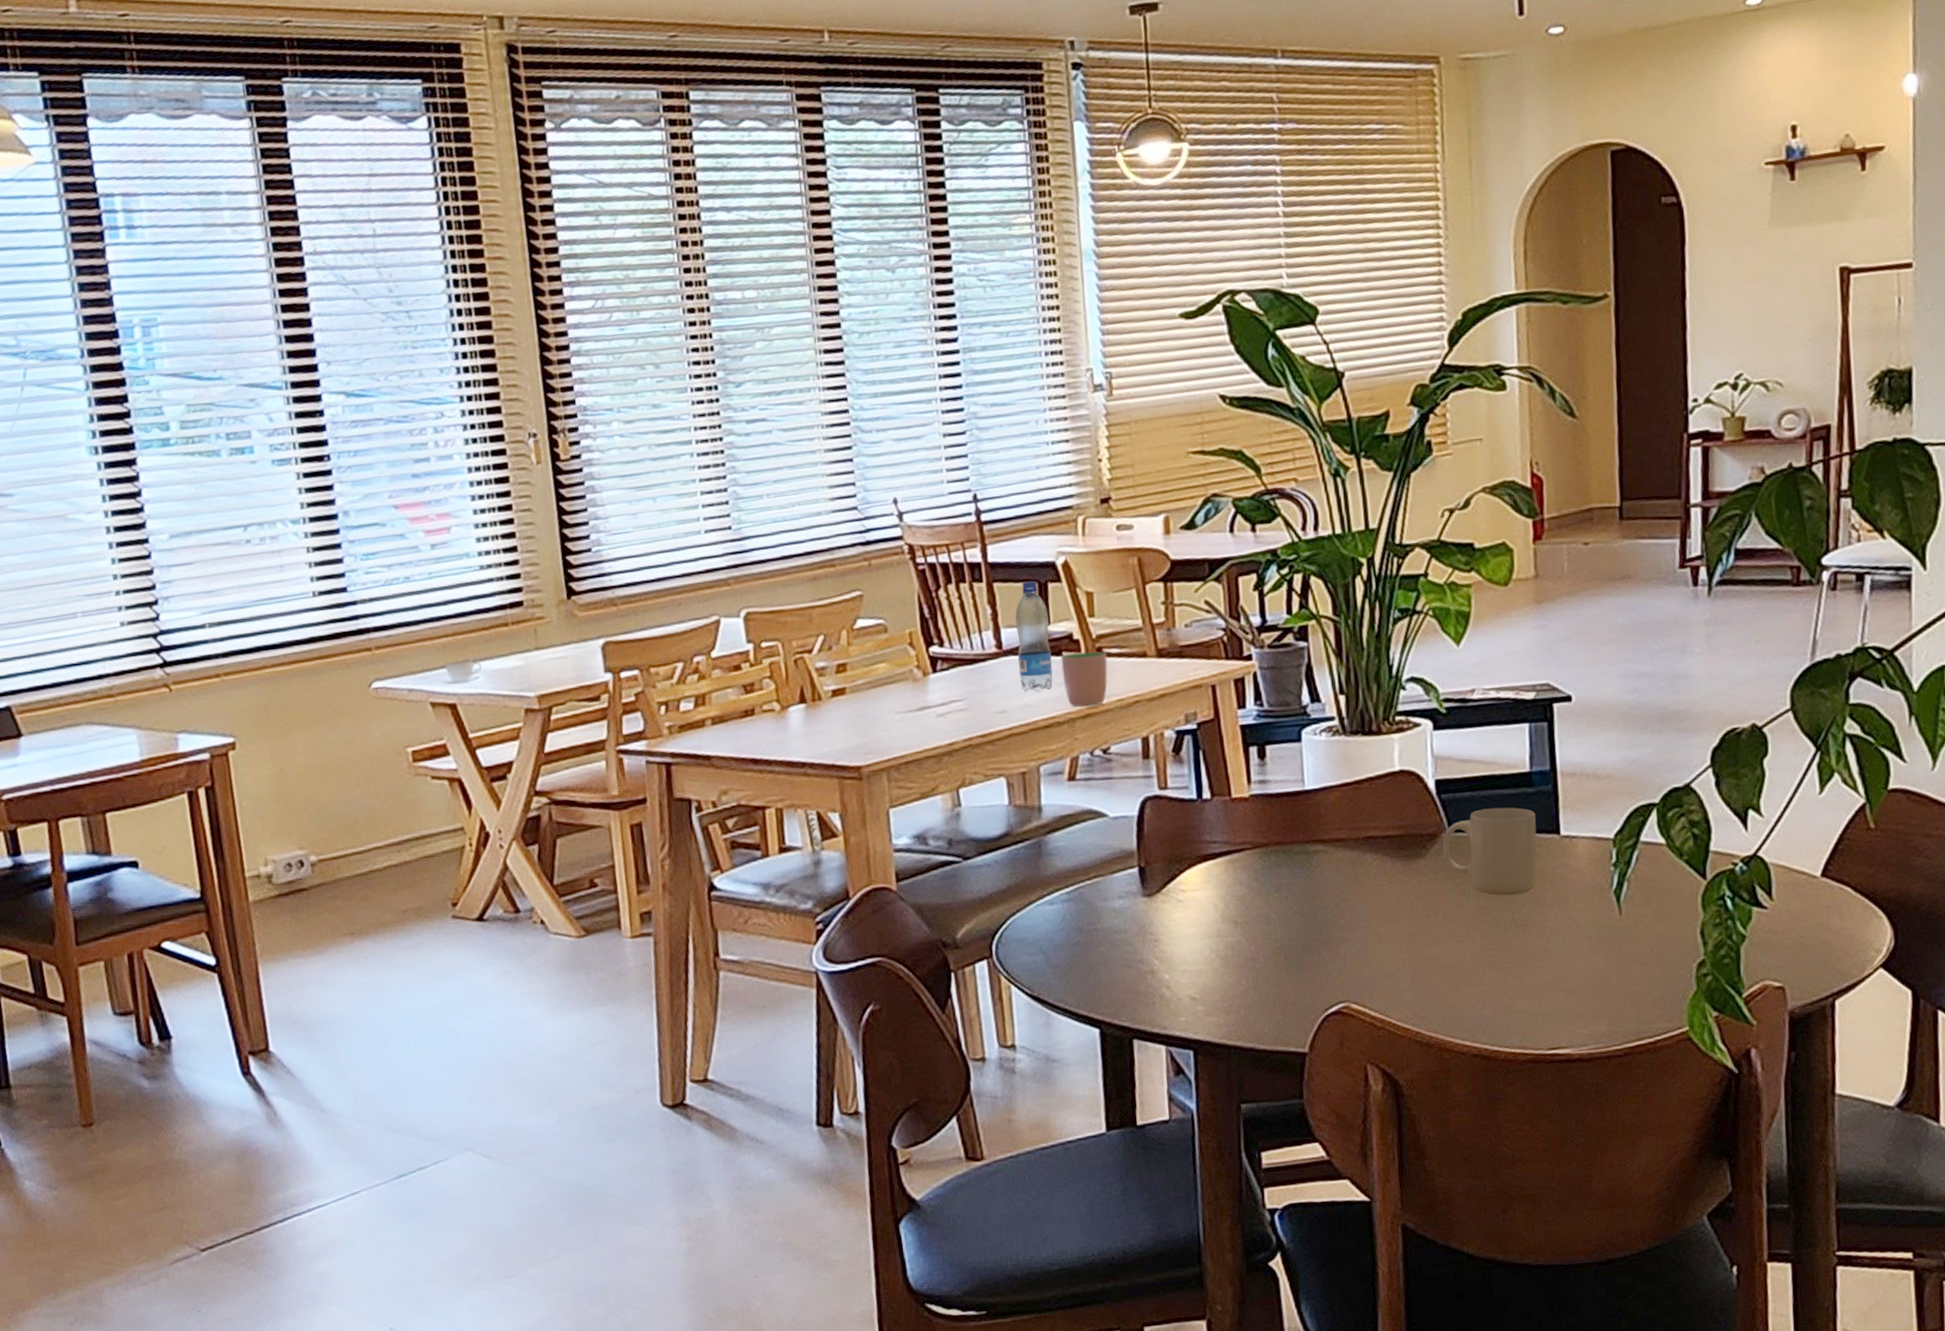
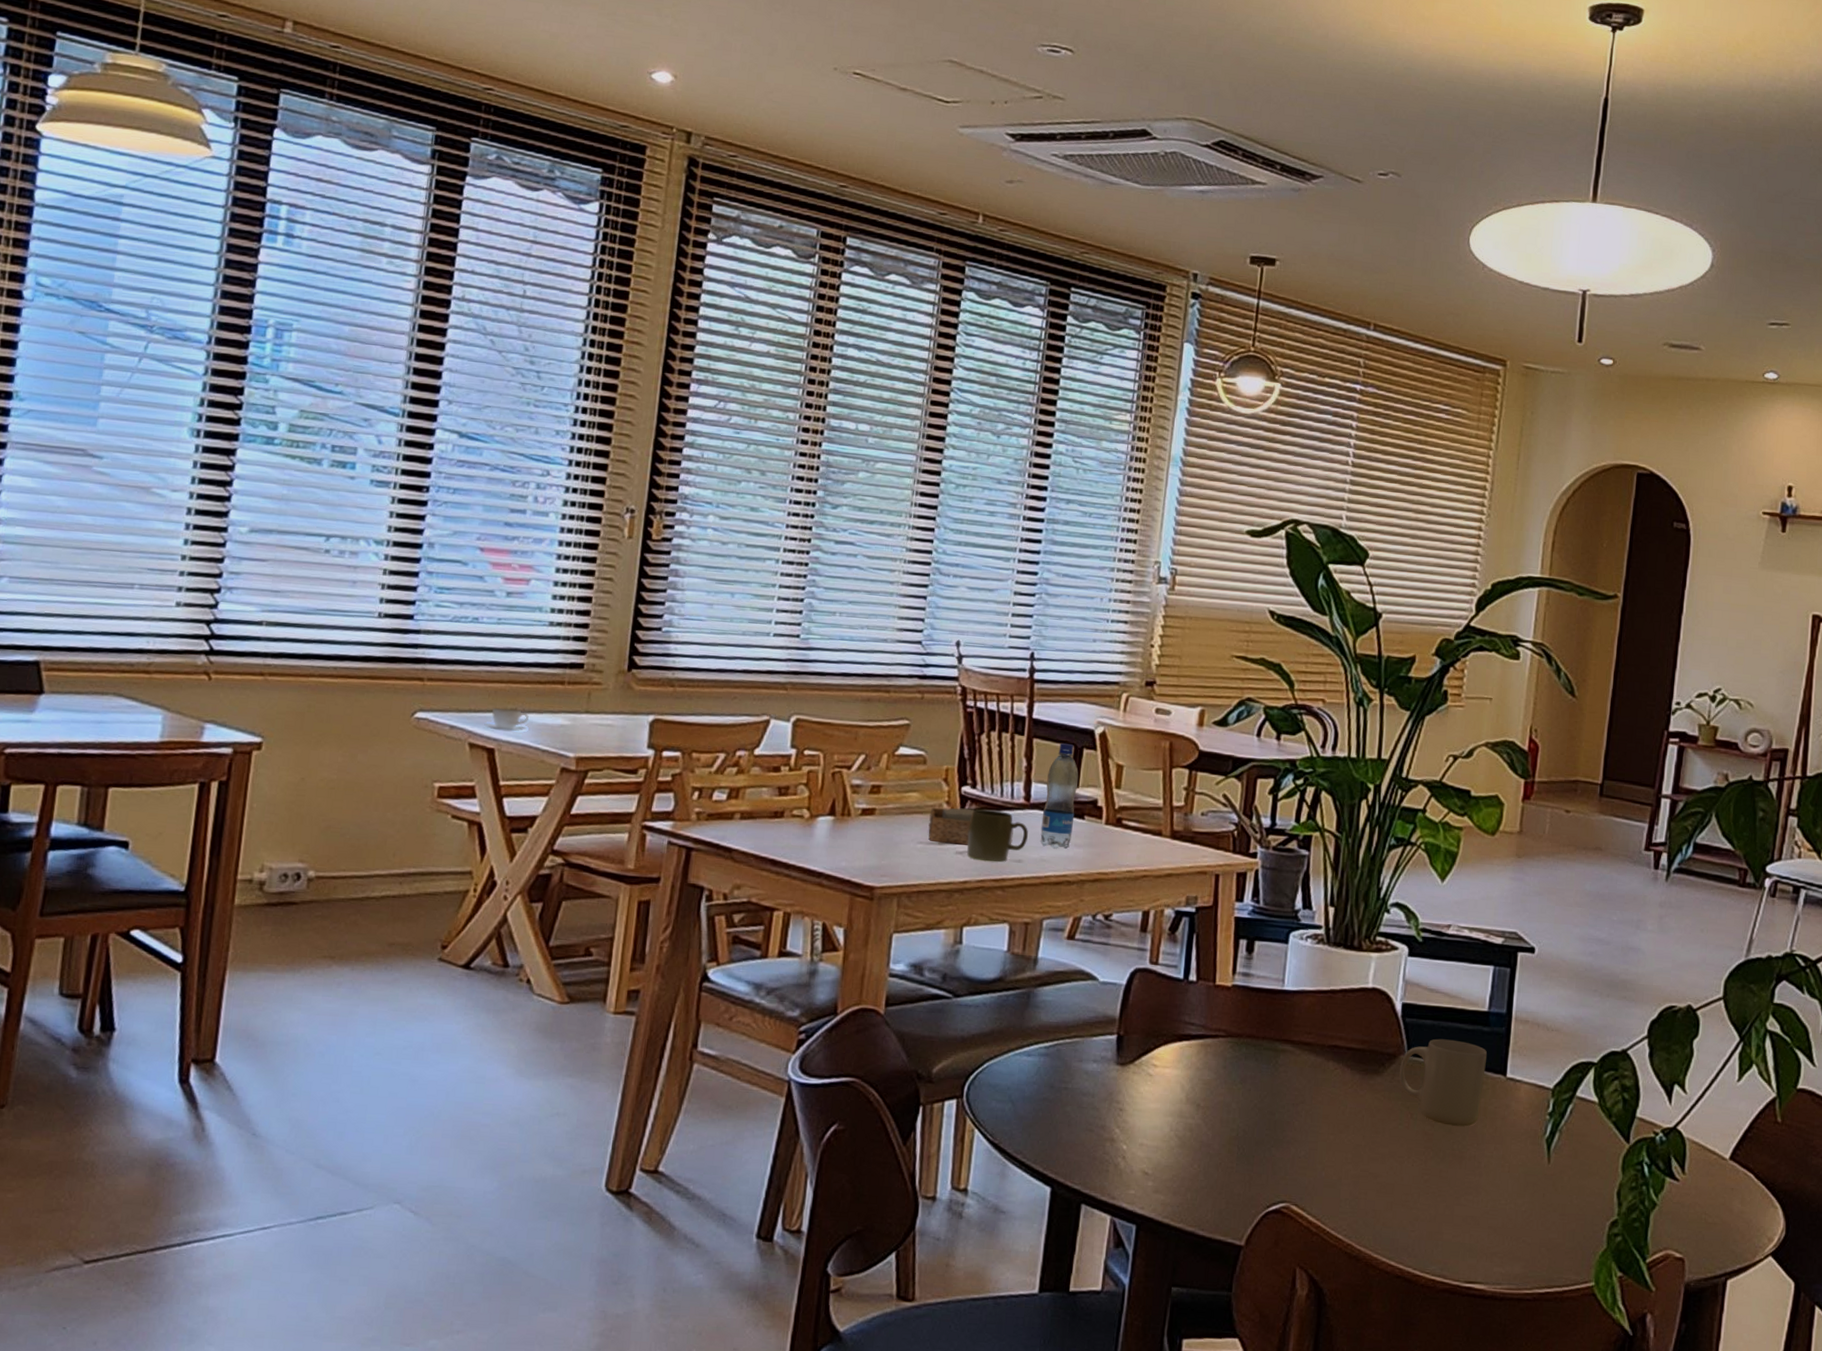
napkin holder: none [901,668,992,710] -> present [928,807,1014,845]
mug: none [943,664,1008,719] -> present [966,809,1028,862]
cup: present [1060,651,1108,707] -> none [1080,818,1126,872]

